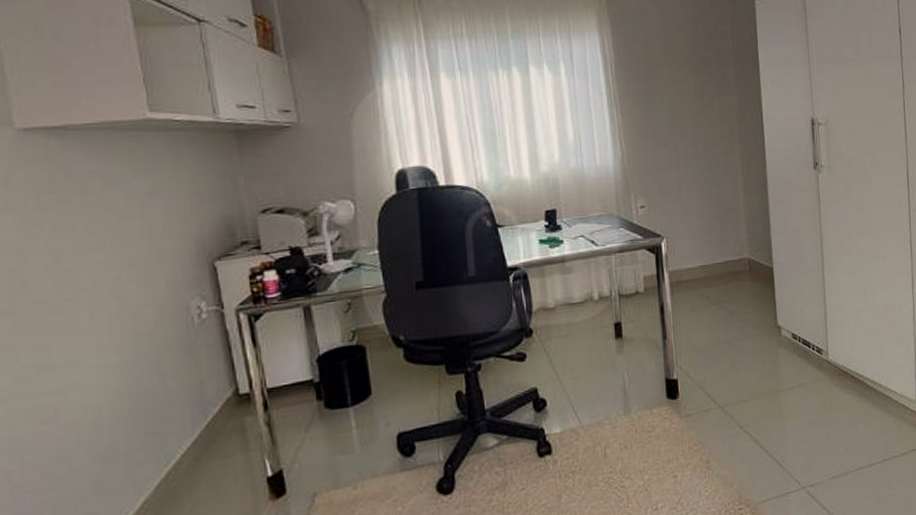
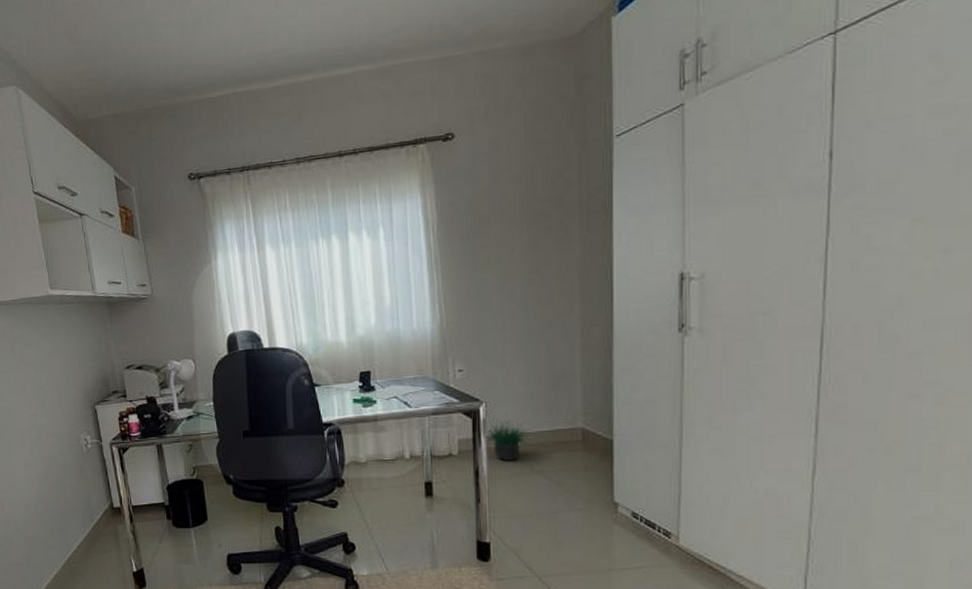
potted plant: none [668,253,707,295] -> present [486,419,530,461]

